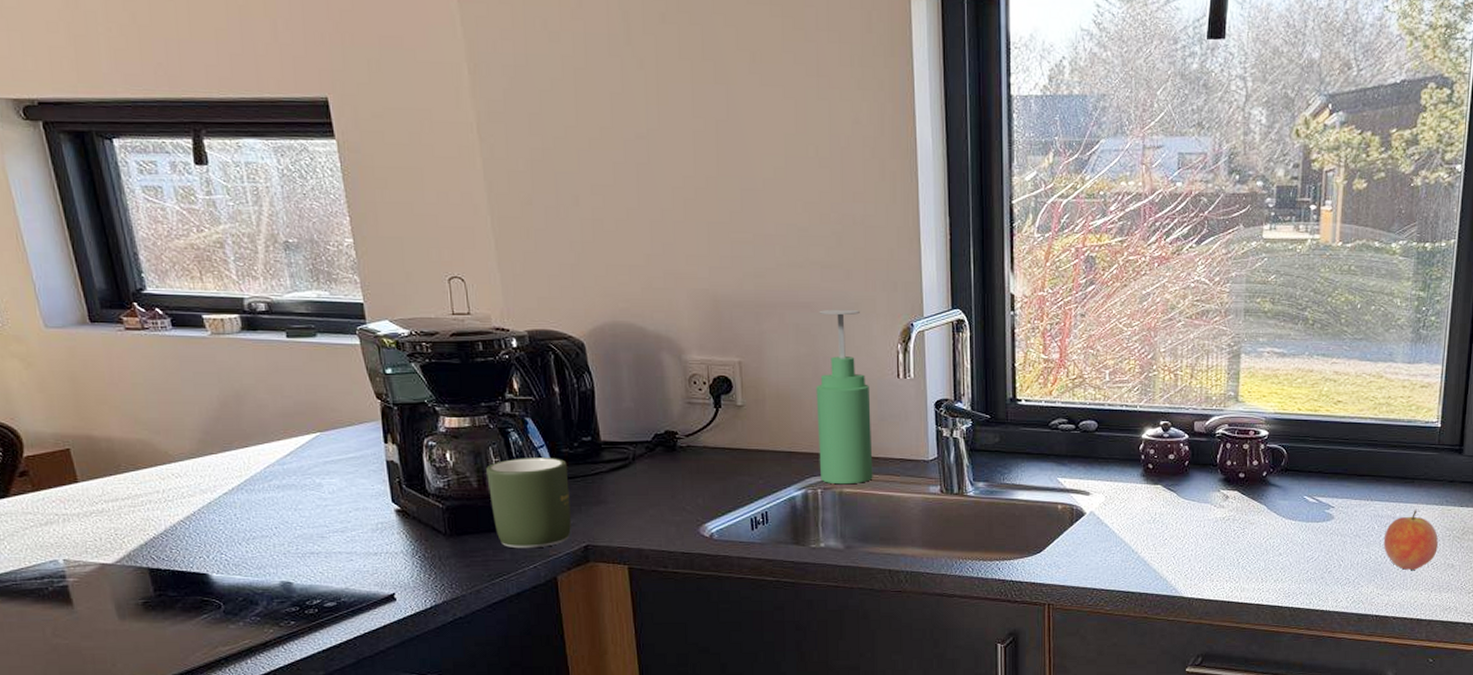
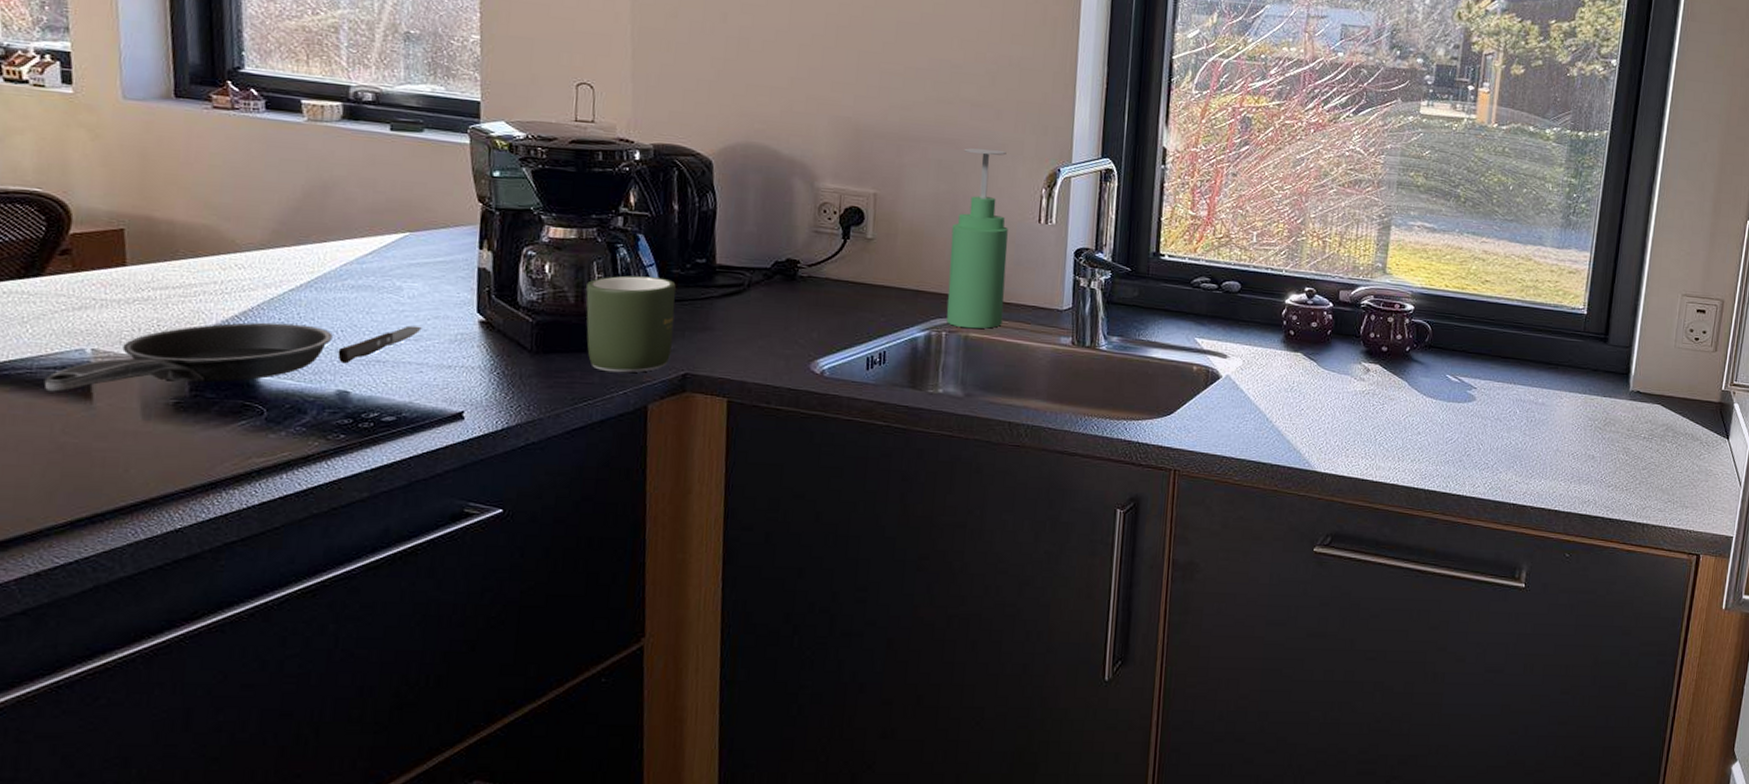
frying pan: none [28,524,269,600] -> present [44,322,333,392]
kitchen knife: none [275,518,346,557] -> present [337,325,422,364]
fruit: present [1383,510,1438,570] -> none [1524,397,1580,459]

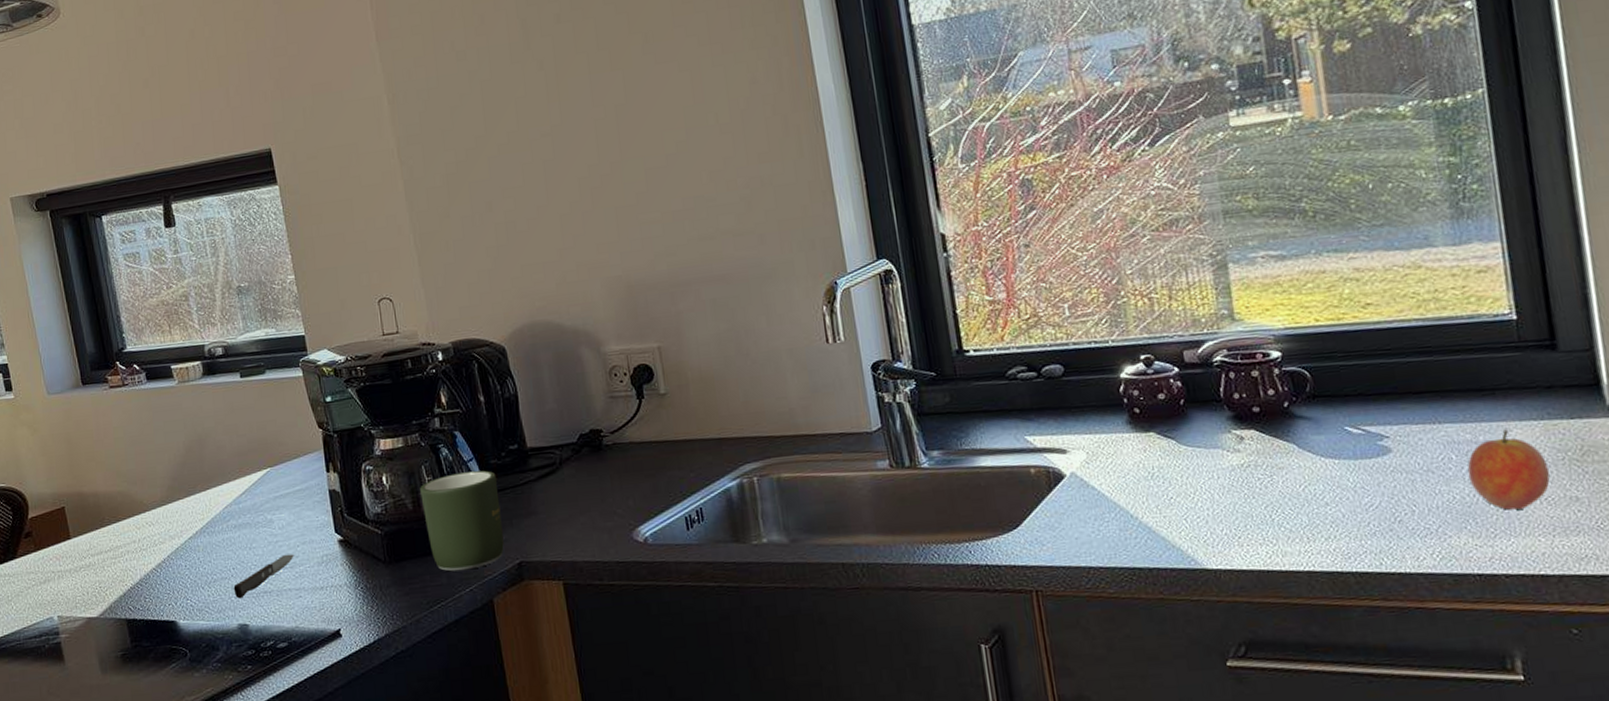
frying pan: present [44,322,333,392] -> none [29,567,227,659]
soap dispenser: present [946,148,1008,329] -> none [735,275,813,470]
fruit: none [1524,397,1580,459] -> present [1467,429,1550,510]

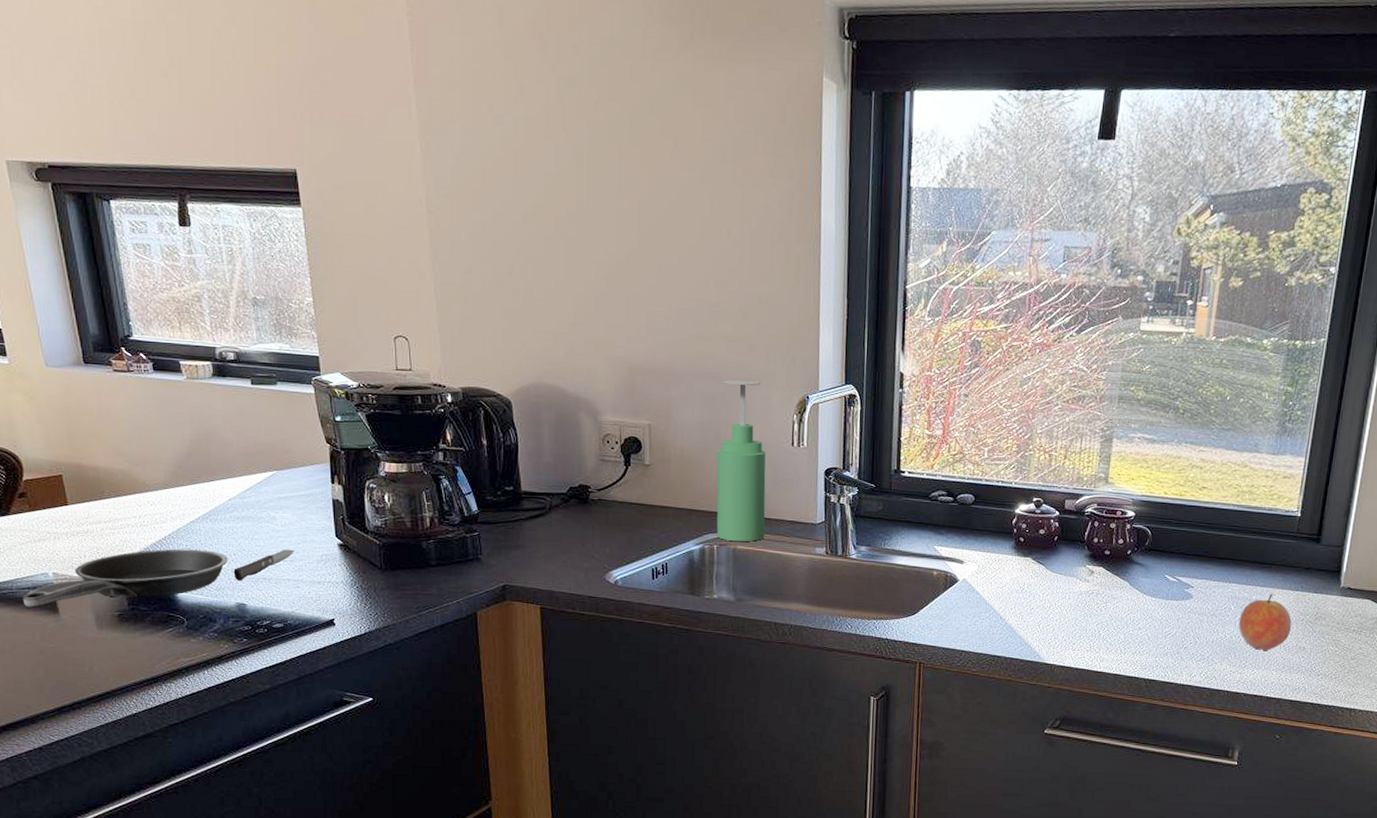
frying pan: none [29,567,227,659] -> present [22,548,228,608]
mug: present [420,470,504,572] -> none [419,502,492,586]
soap dispenser: none [735,275,813,470] -> present [716,379,766,542]

